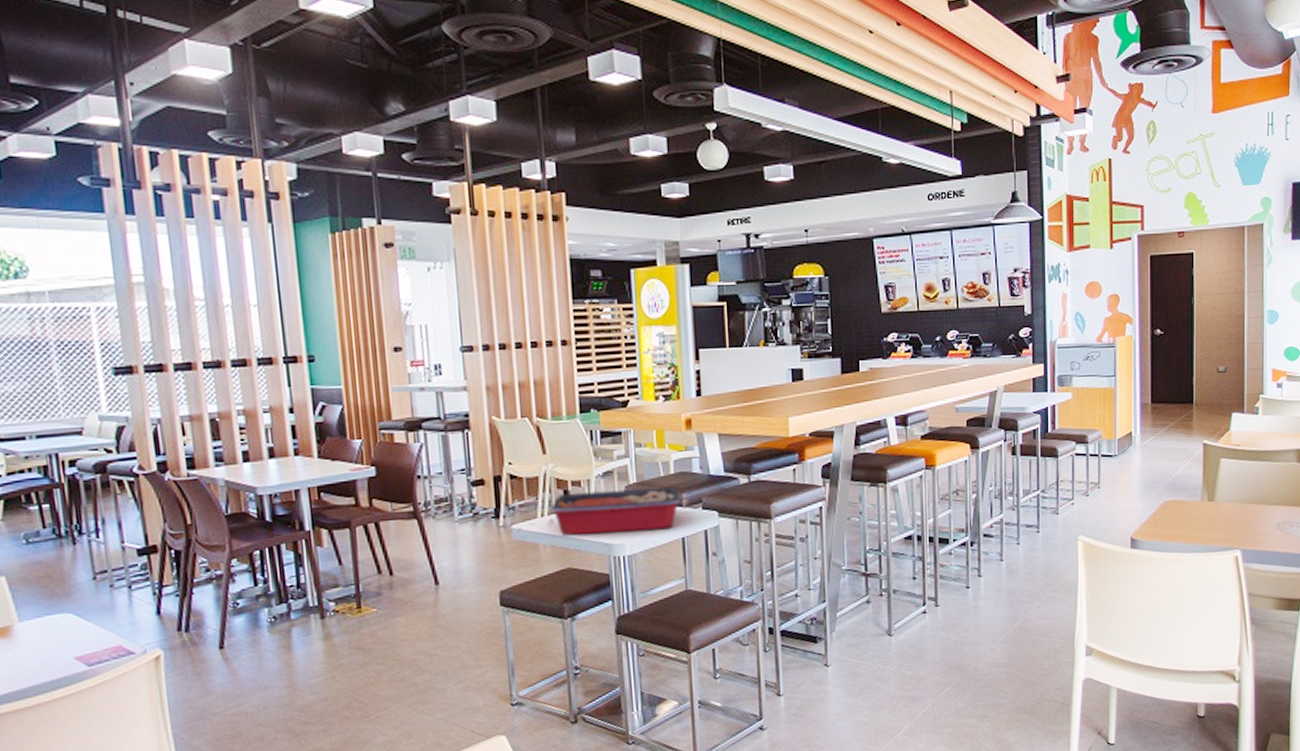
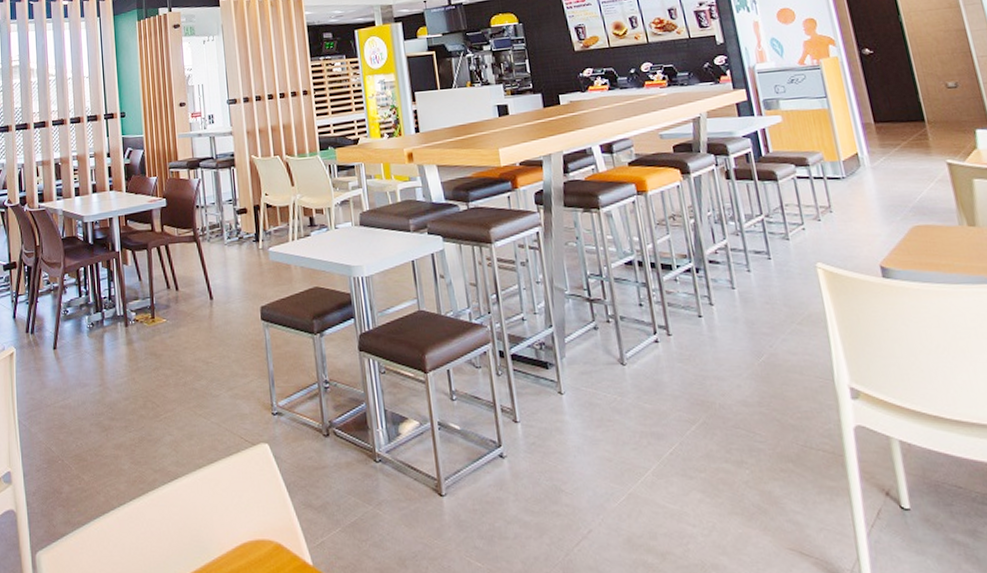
tray: present [550,486,680,535] -> none [299,213,408,257]

